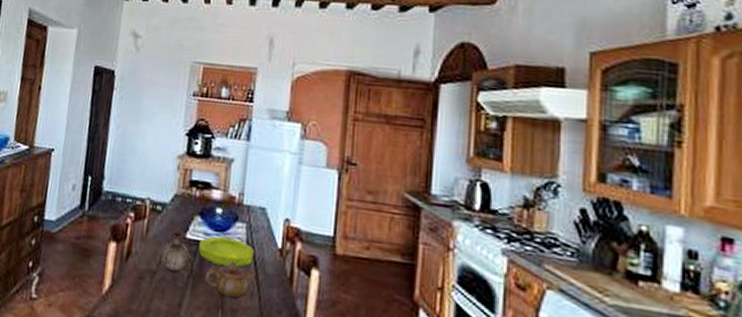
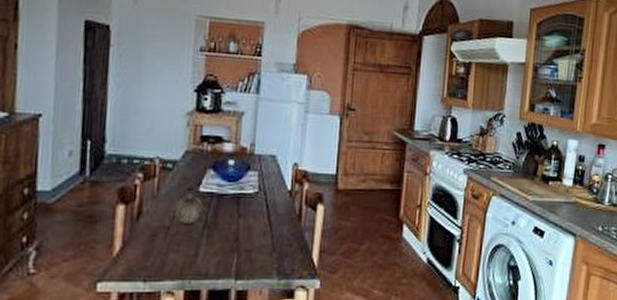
bowl: present [199,236,255,268] -> none [213,186,267,213]
teapot: present [205,262,256,298] -> none [220,208,269,240]

